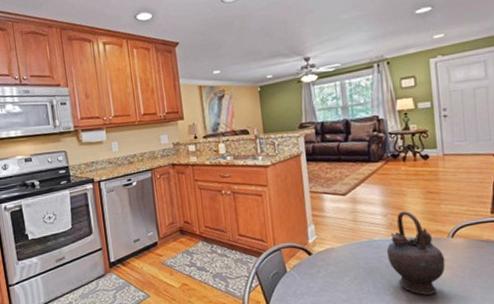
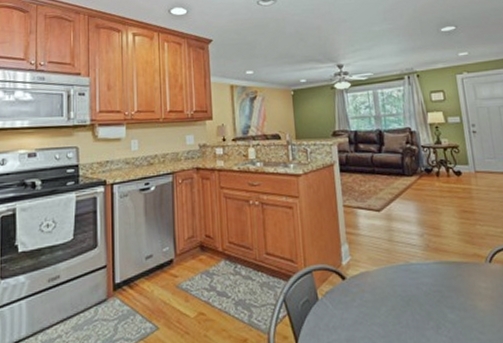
teapot: present [386,211,446,295] -> none [424,231,486,330]

